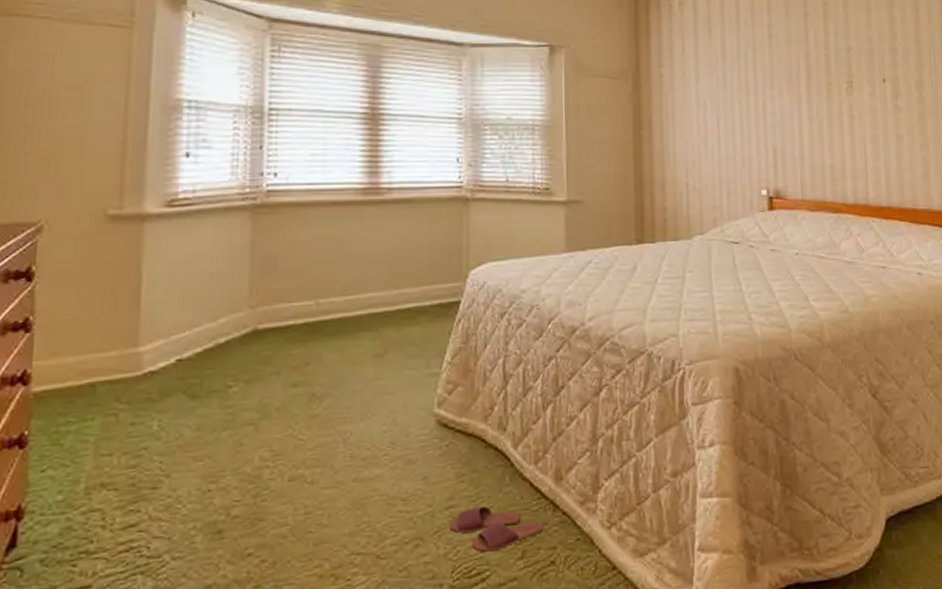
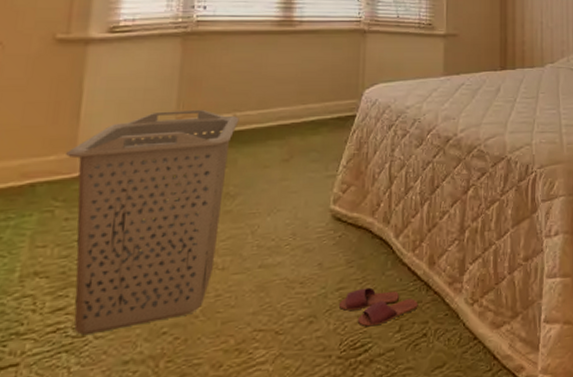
laundry basket: none [127,297,323,555] -> present [66,110,240,335]

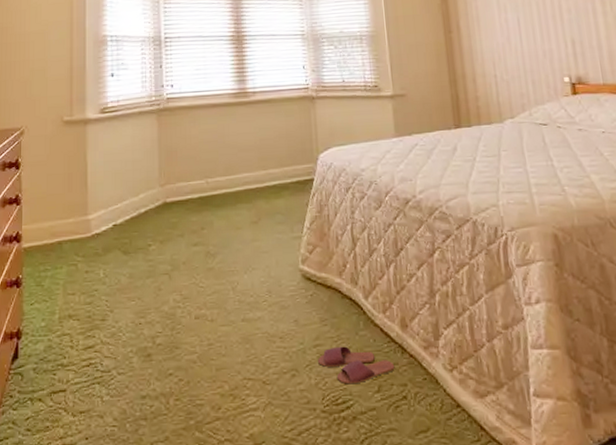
laundry basket: present [66,110,240,335] -> none [81,177,211,370]

